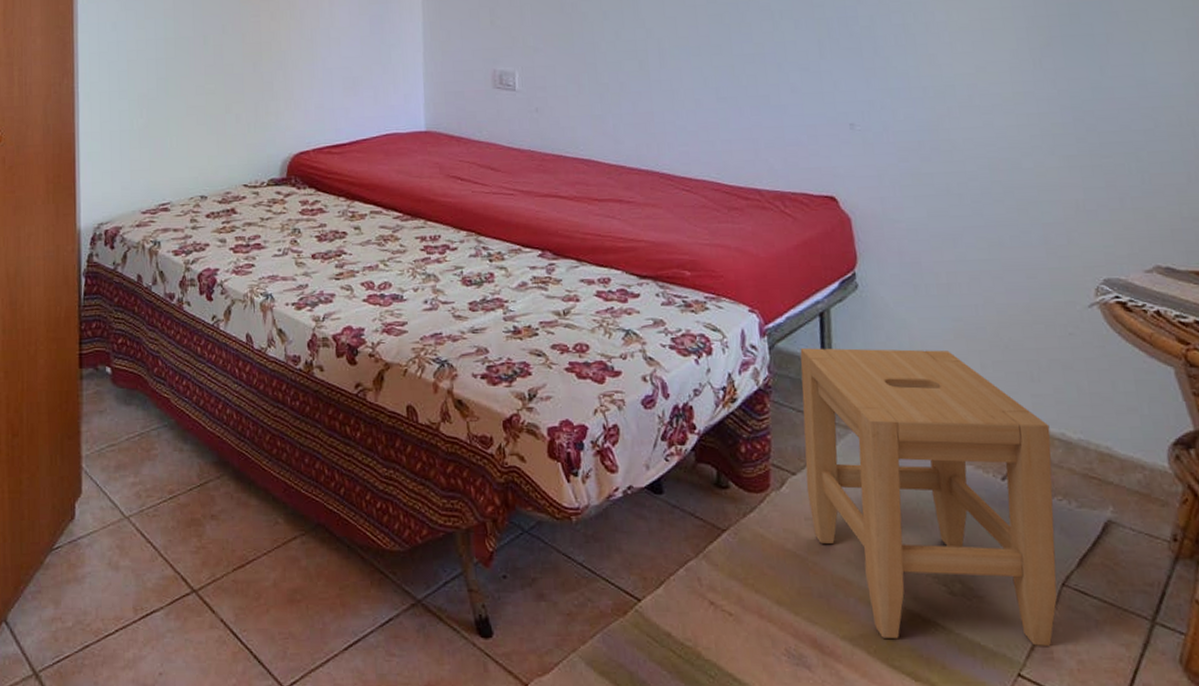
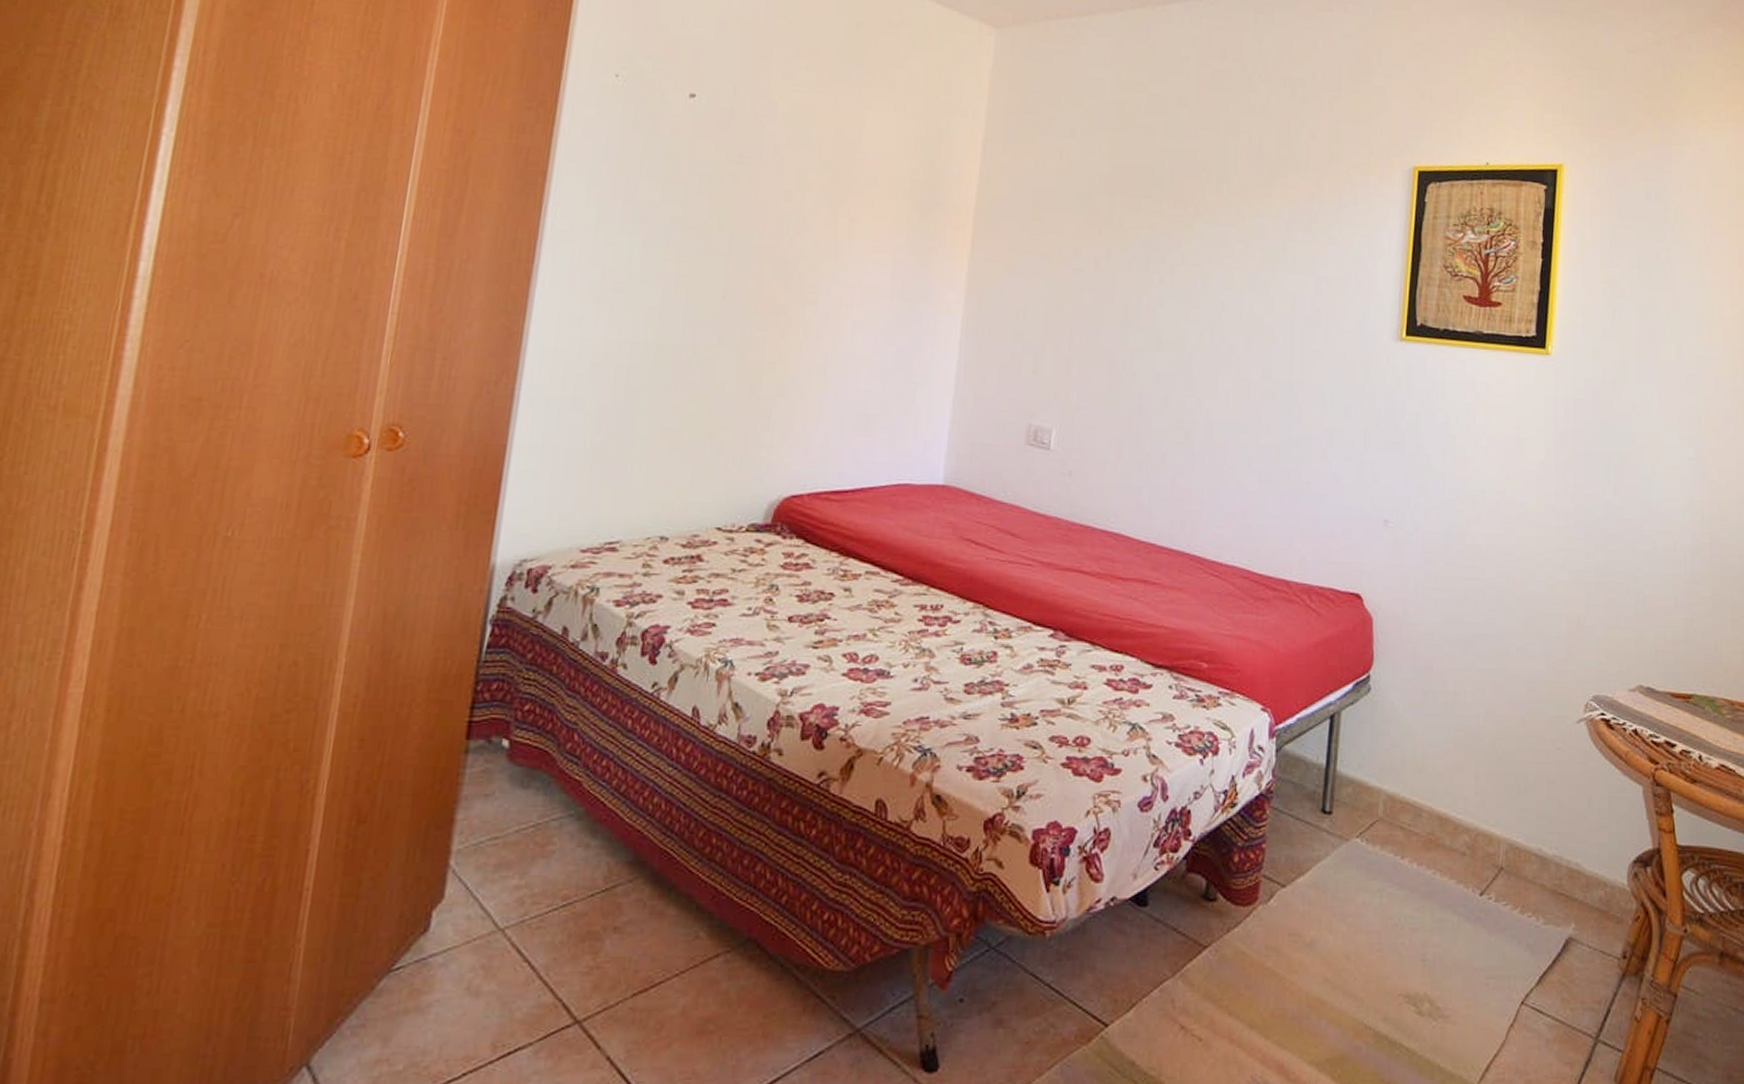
stool: present [800,348,1058,646] -> none [1294,752,1529,1067]

